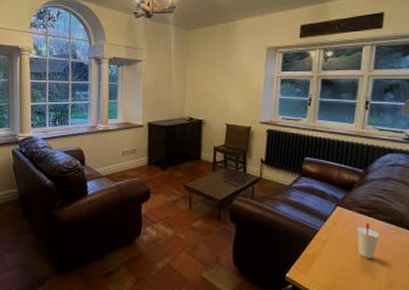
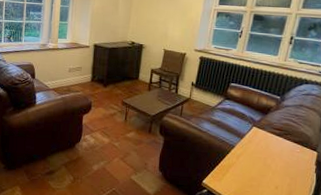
cup: present [357,223,379,260] -> none [267,142,287,173]

